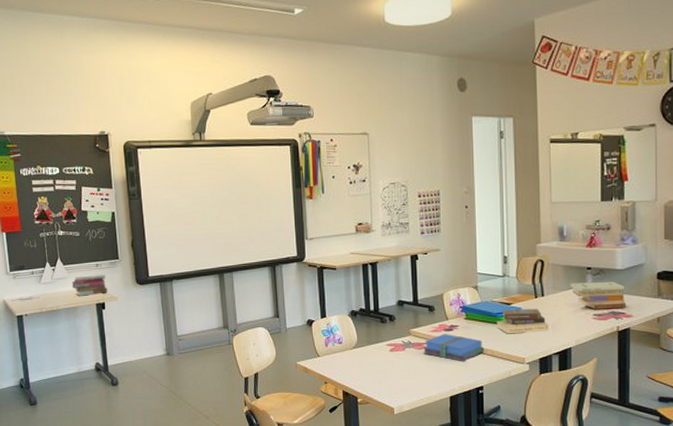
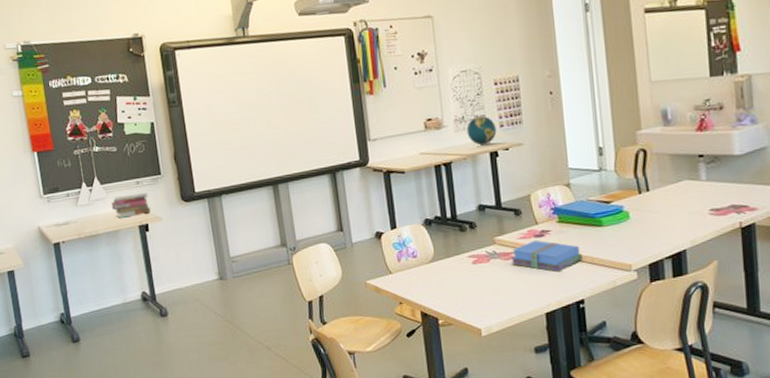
globe: none [392,223,418,249] -> present [466,116,497,146]
books: present [496,308,550,334] -> none [594,206,659,238]
books: present [570,281,627,311] -> none [679,169,750,205]

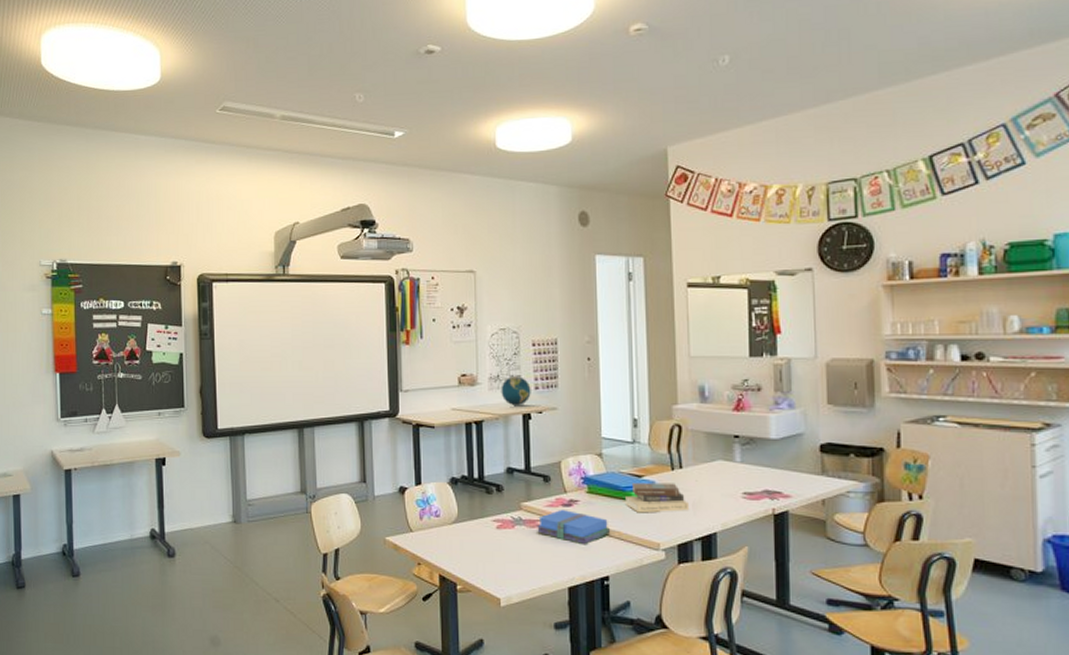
books: present [110,193,151,218] -> none [129,425,169,449]
books: none [594,206,659,238] -> present [624,482,690,513]

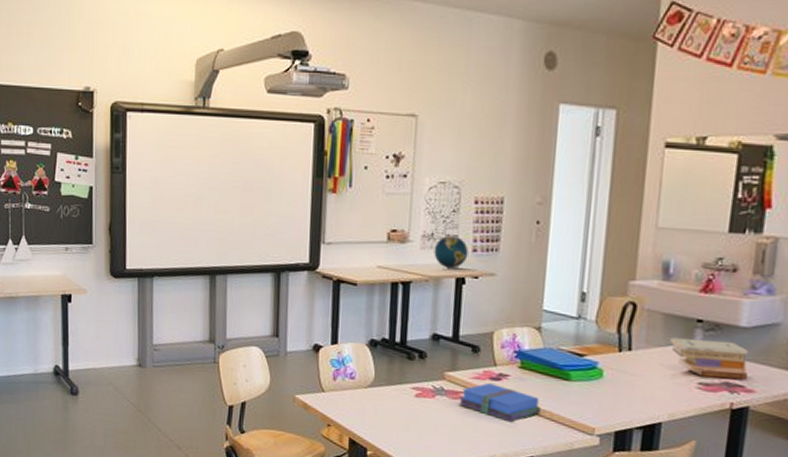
books: present [624,482,690,513] -> none [560,361,635,397]
books: none [714,453,784,488] -> present [670,338,749,381]

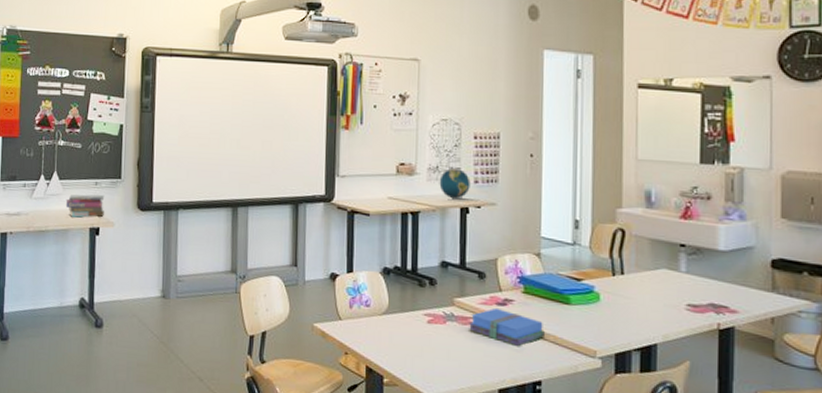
books: none [35,260,76,284] -> present [65,194,105,218]
books: present [670,338,749,381] -> none [658,262,731,302]

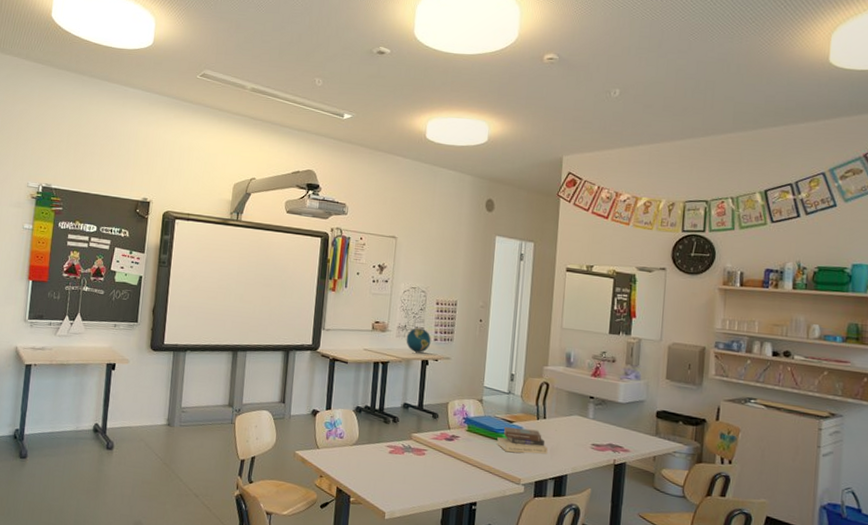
books: present [65,194,105,218] -> none [86,334,122,355]
books: present [469,307,545,347] -> none [422,442,482,475]
books: none [561,285,630,320] -> present [496,426,549,455]

